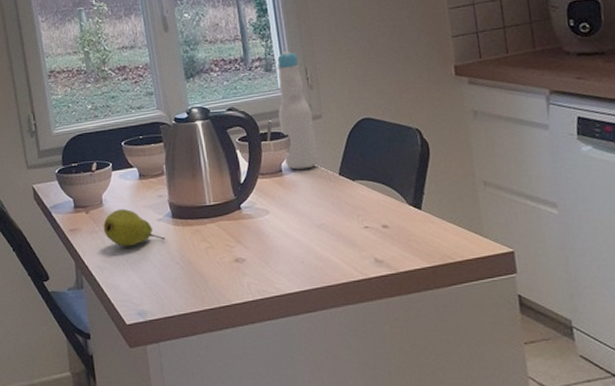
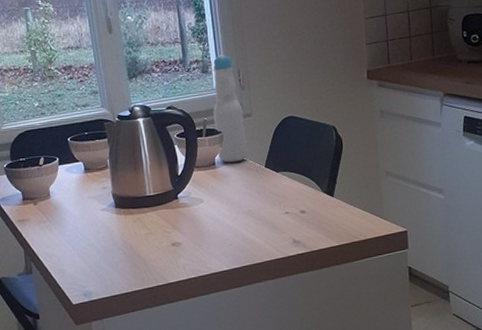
fruit: present [103,208,166,247] -> none [50,200,109,235]

